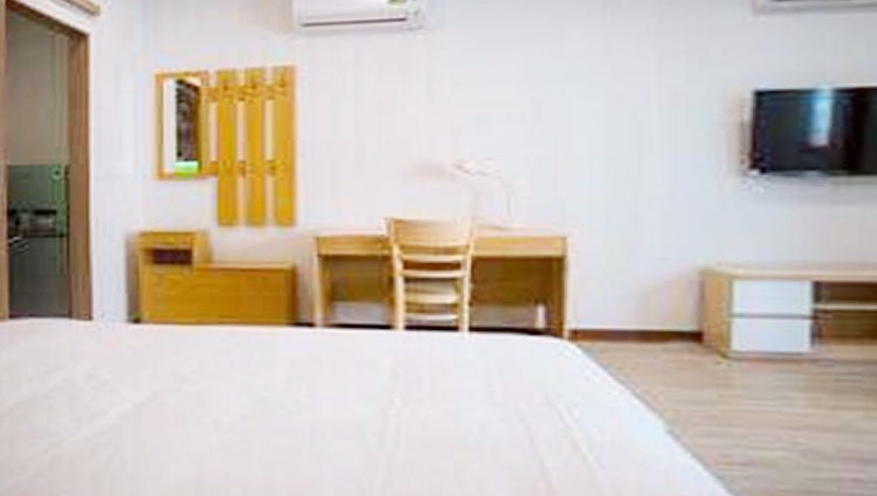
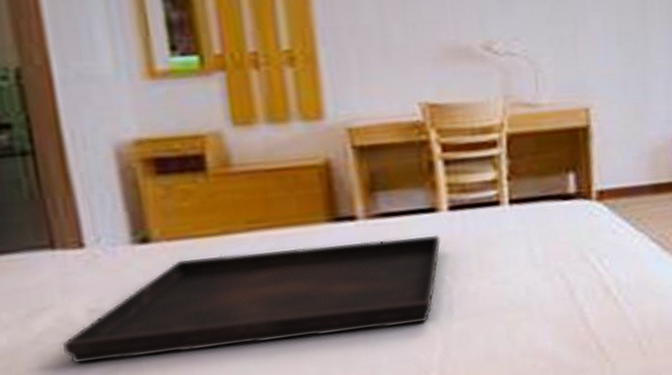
serving tray: none [66,343,393,443] -> present [63,234,441,363]

